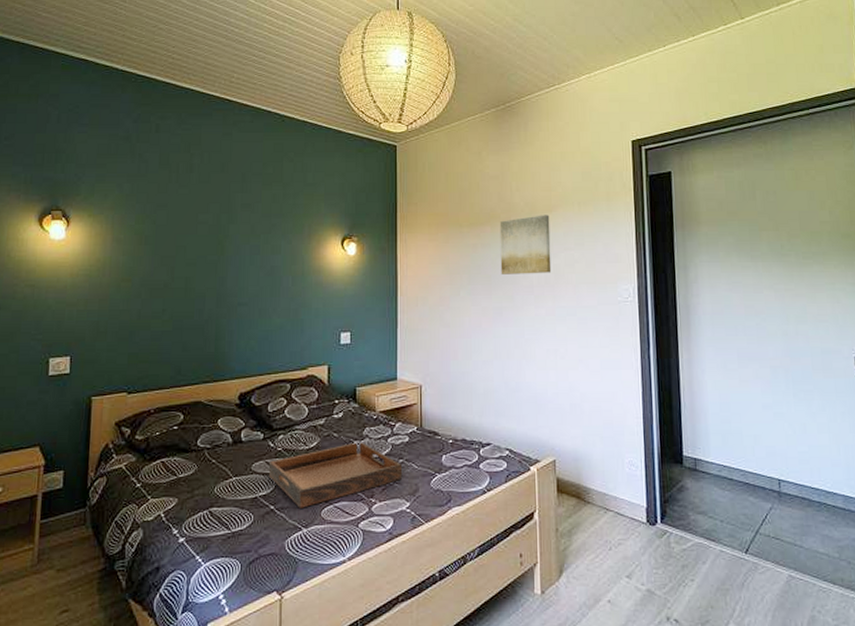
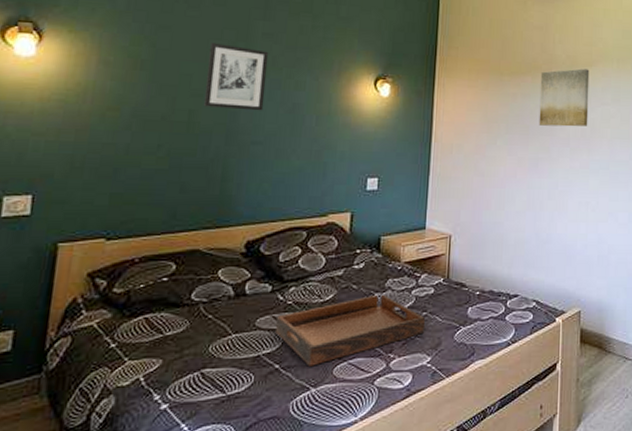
wall art: none [197,217,248,275] -> present [204,43,269,111]

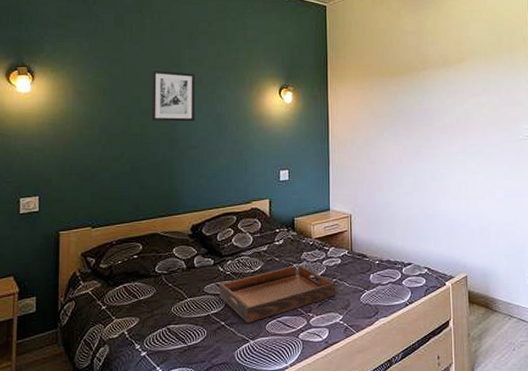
wall art: present [539,68,590,127] -> none [417,65,462,118]

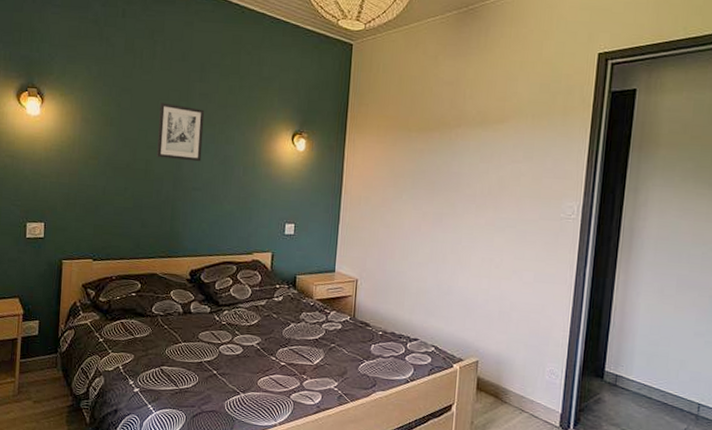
serving tray: present [219,265,336,323] -> none [213,324,334,376]

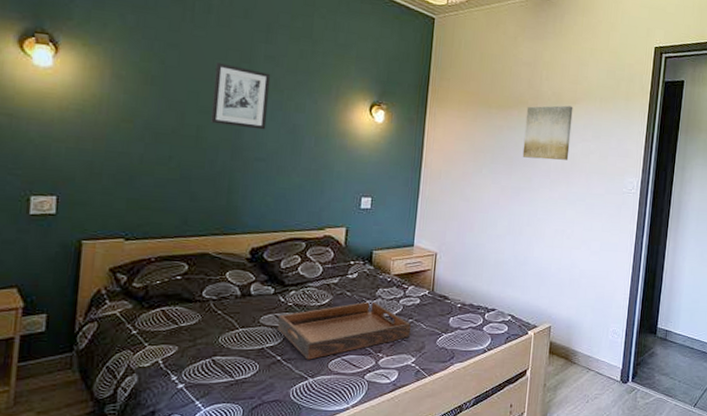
serving tray: none [213,324,334,376] -> present [277,301,412,360]
wall art: none [445,125,501,184] -> present [522,105,573,160]

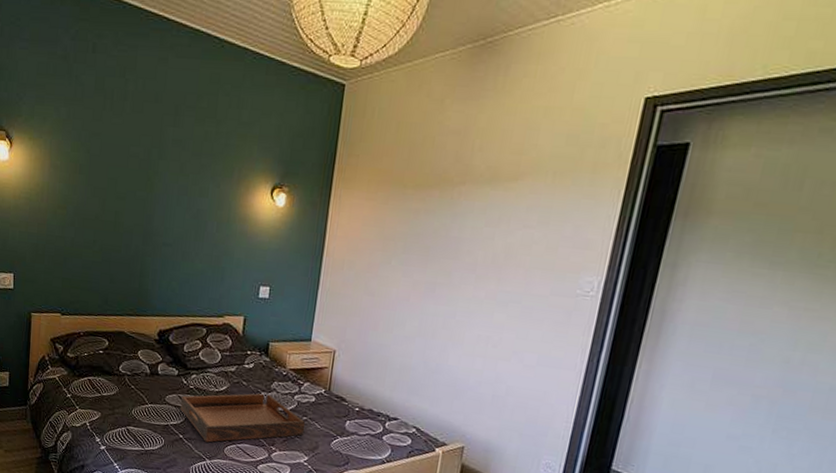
wall art: present [211,63,271,130] -> none [126,149,178,215]
wall art: present [522,105,573,160] -> none [441,182,514,252]

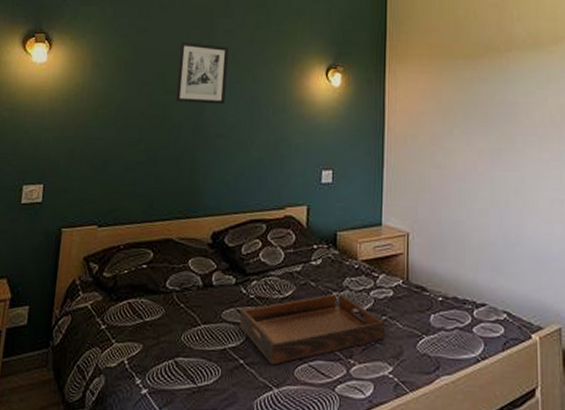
wall art: none [126,149,178,215] -> present [175,42,229,105]

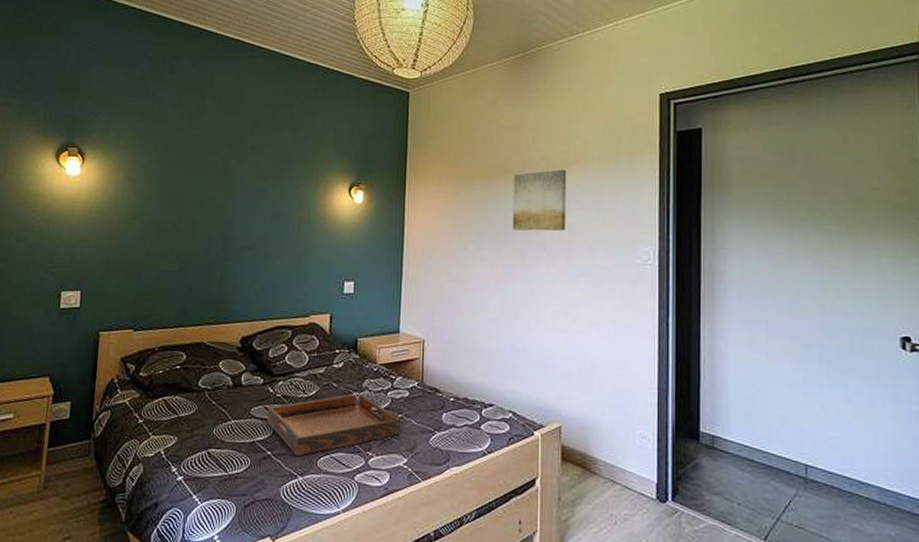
wall art: present [175,42,229,105] -> none [205,158,256,219]
wall art: none [499,47,557,113] -> present [512,169,567,231]

